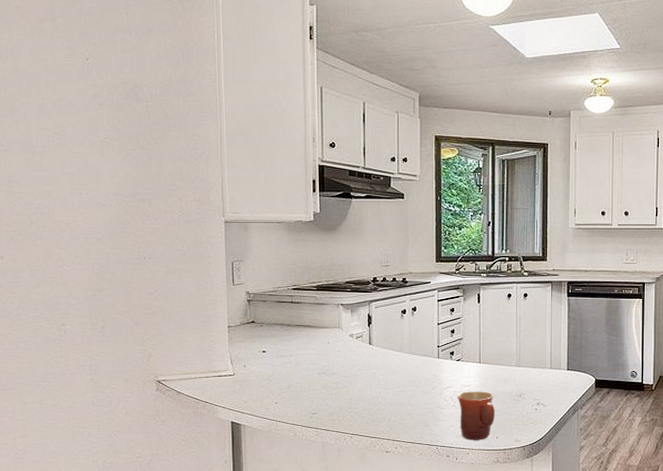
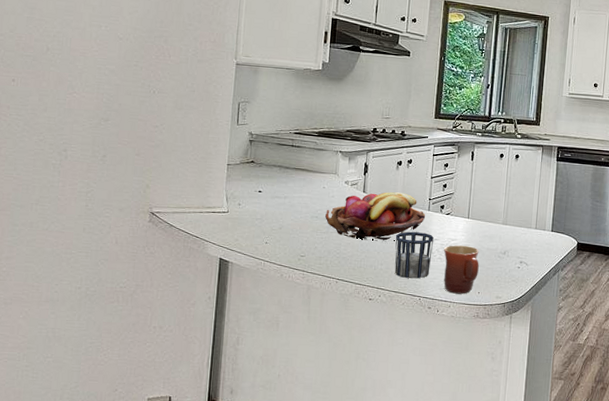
fruit basket: none [333,342,436,393] -> present [325,192,426,241]
cup: none [406,381,446,428] -> present [394,231,434,279]

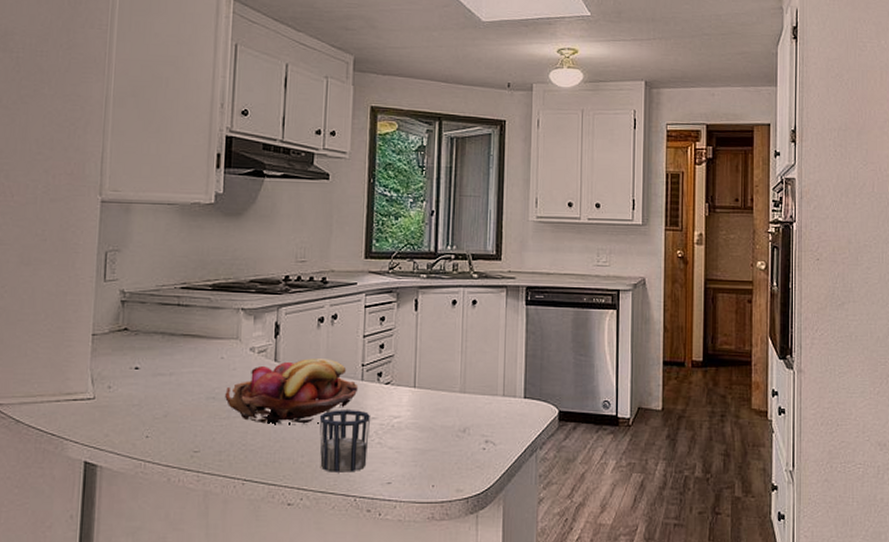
mug: present [443,245,479,294] -> none [383,424,432,490]

